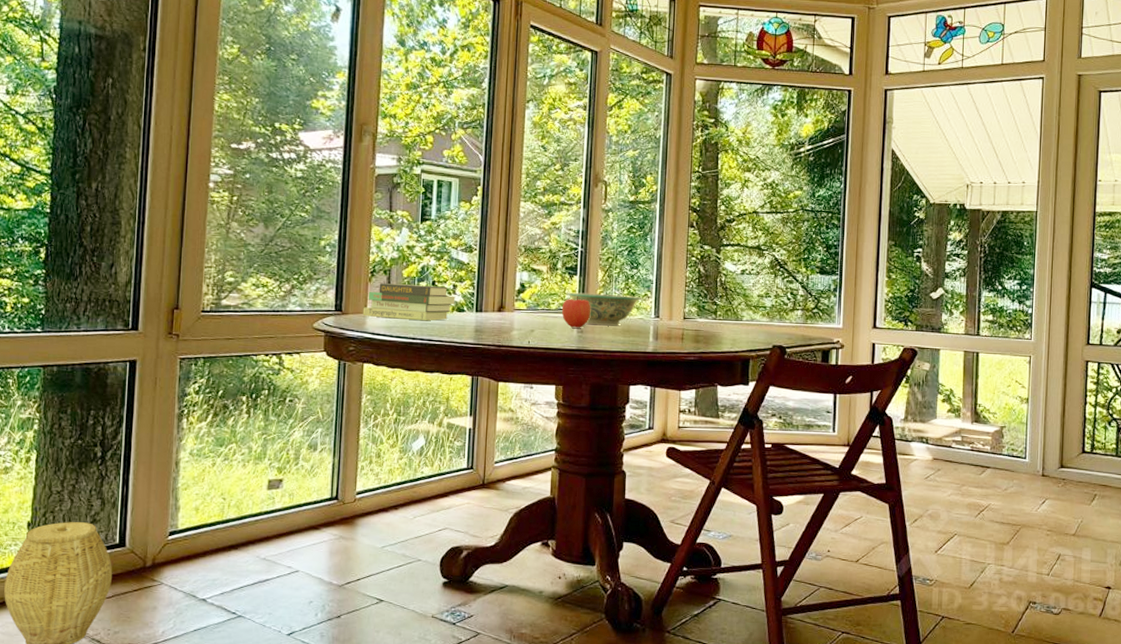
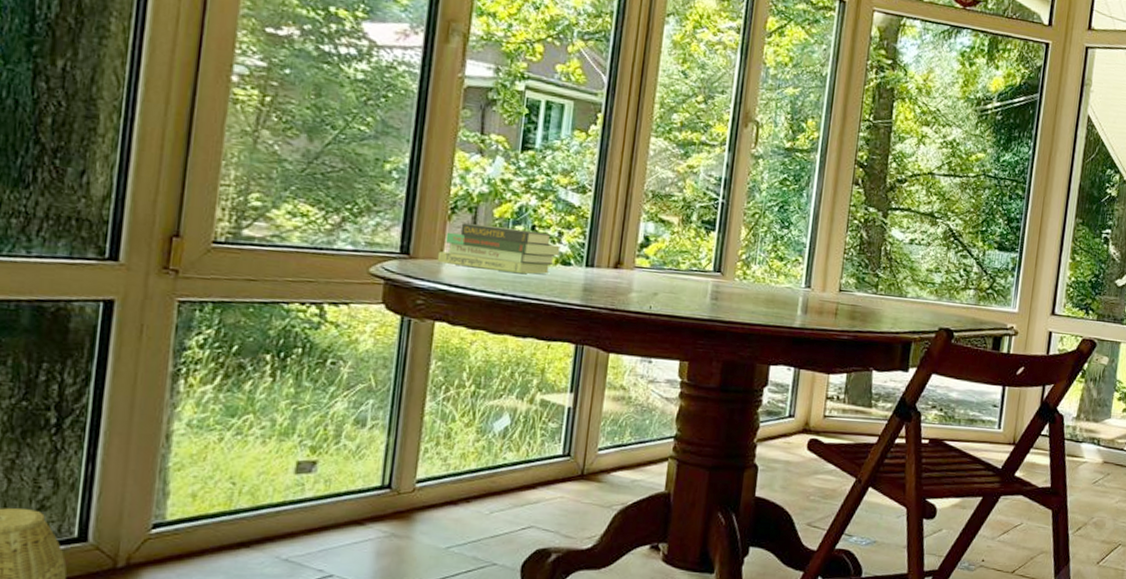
fruit: present [561,296,591,328] -> none [693,255,730,294]
decorative bowl: present [567,292,642,326] -> none [701,250,792,295]

